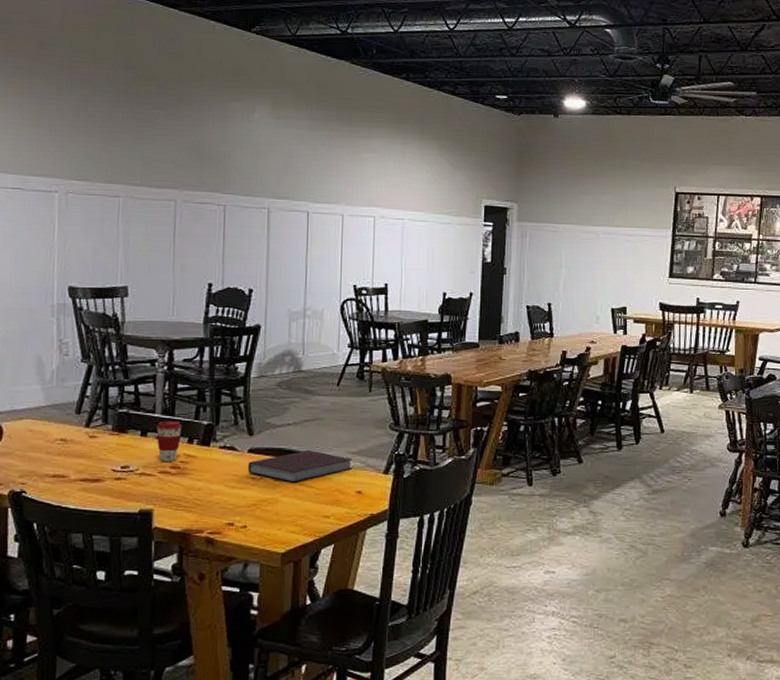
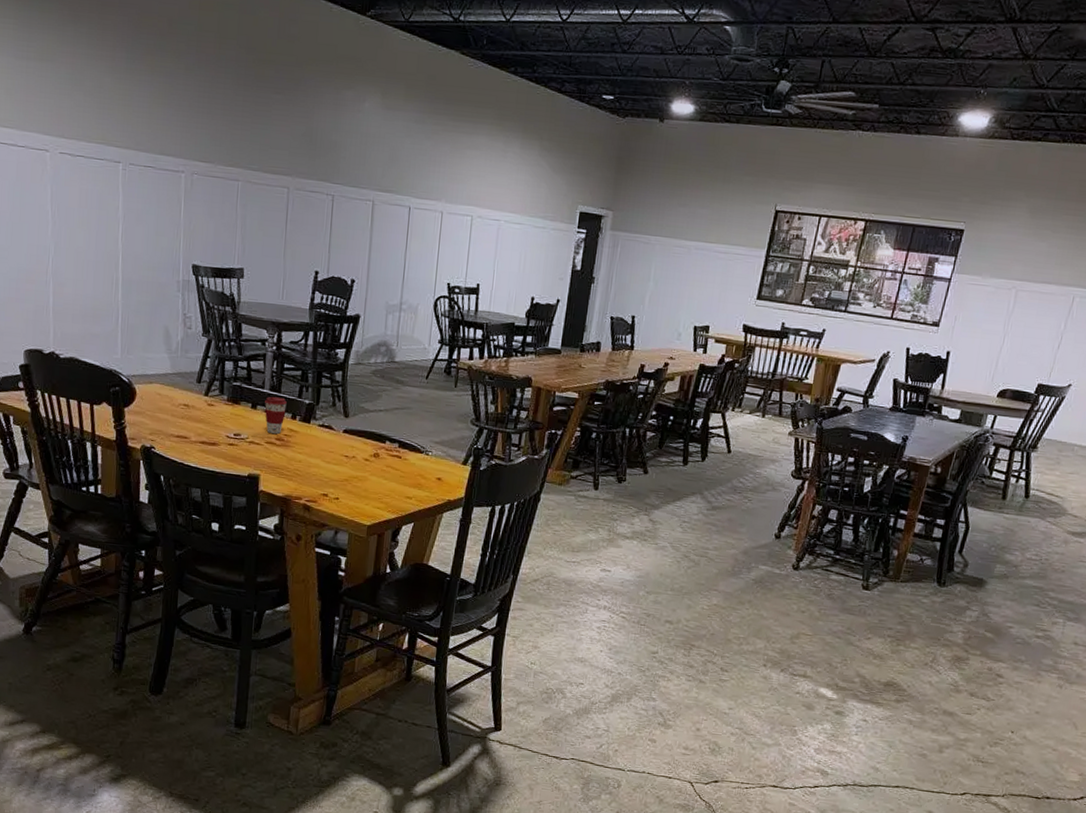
notebook: present [248,451,353,483] -> none [342,436,435,464]

